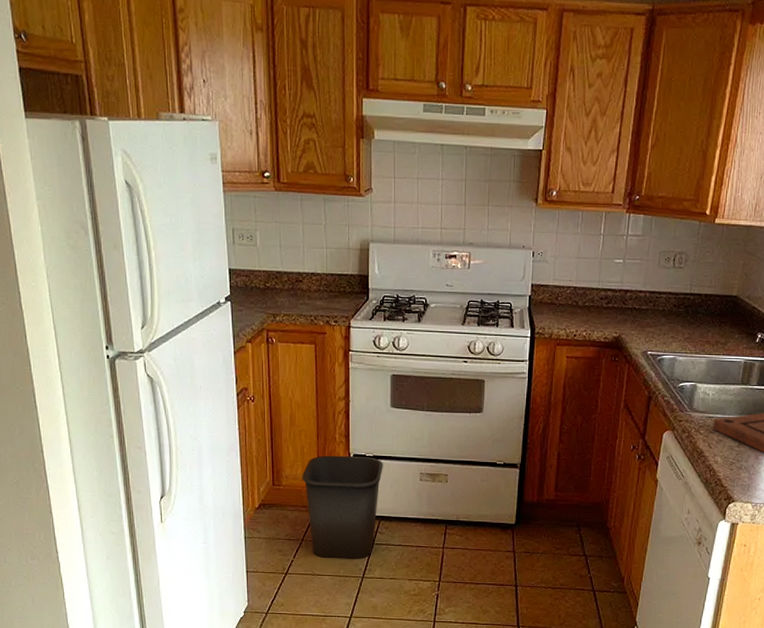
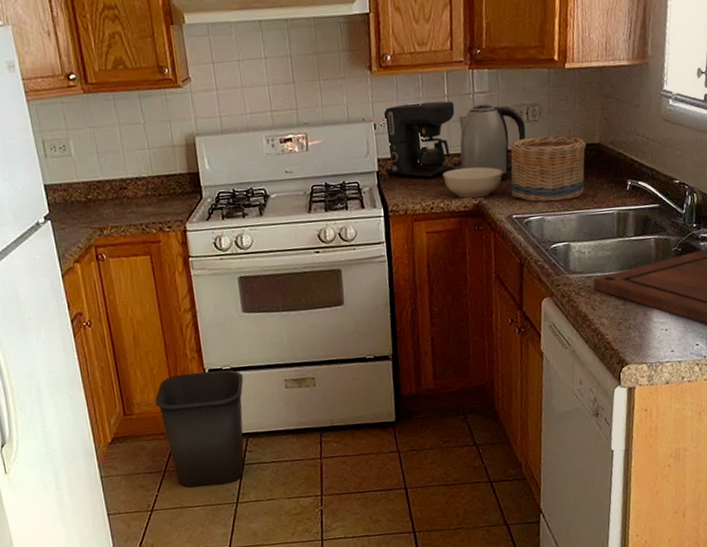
coffee maker: none [536,237,609,309] -> present [382,101,457,180]
bowl: none [589,302,645,332] -> present [443,166,503,199]
kettle: none [606,246,671,319] -> present [458,103,526,181]
basket: none [649,283,725,344] -> present [510,136,587,202]

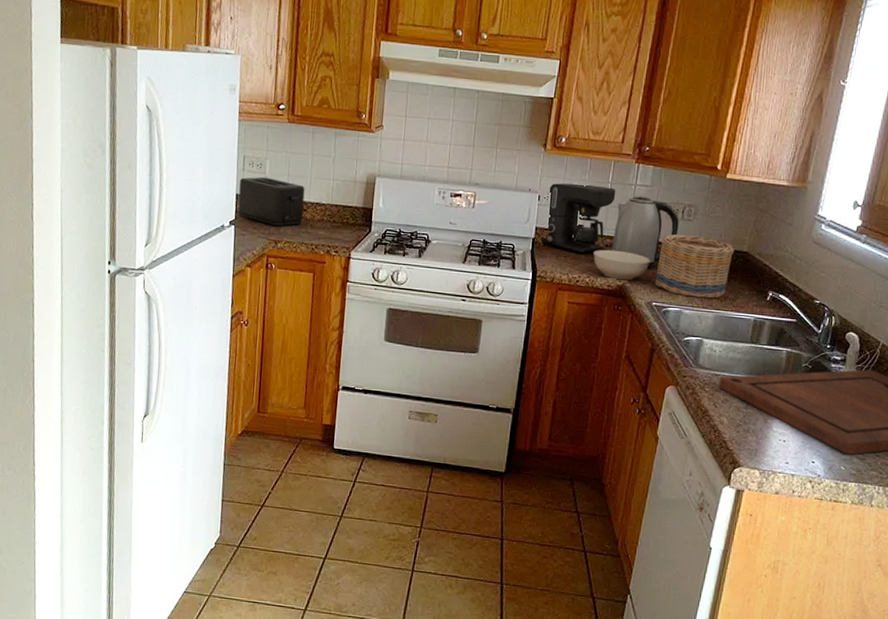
toaster: none [44,159,125,213] -> present [238,176,305,227]
waste bin: present [155,370,245,488] -> none [288,385,372,497]

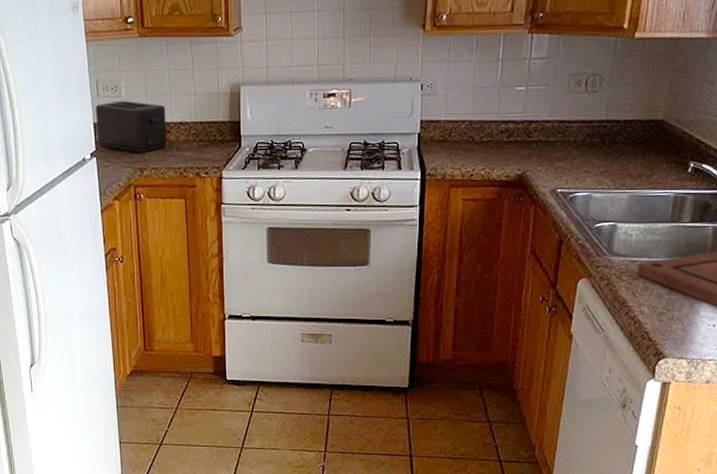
coffee maker: present [540,183,616,255] -> none [426,64,508,146]
bowl: present [593,249,651,281] -> none [487,135,552,169]
kettle: present [611,196,679,269] -> none [507,70,582,152]
basket: present [655,234,735,299] -> none [559,109,649,179]

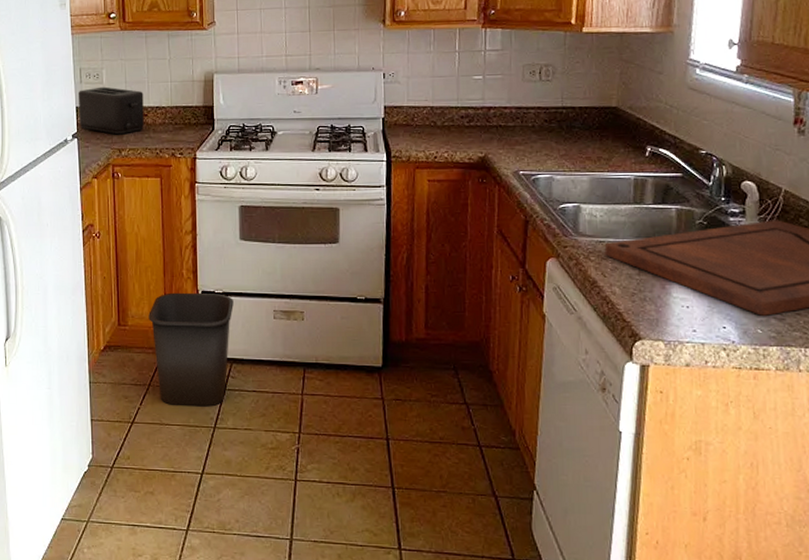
waste bin: none [175,317,261,428] -> present [148,292,234,407]

